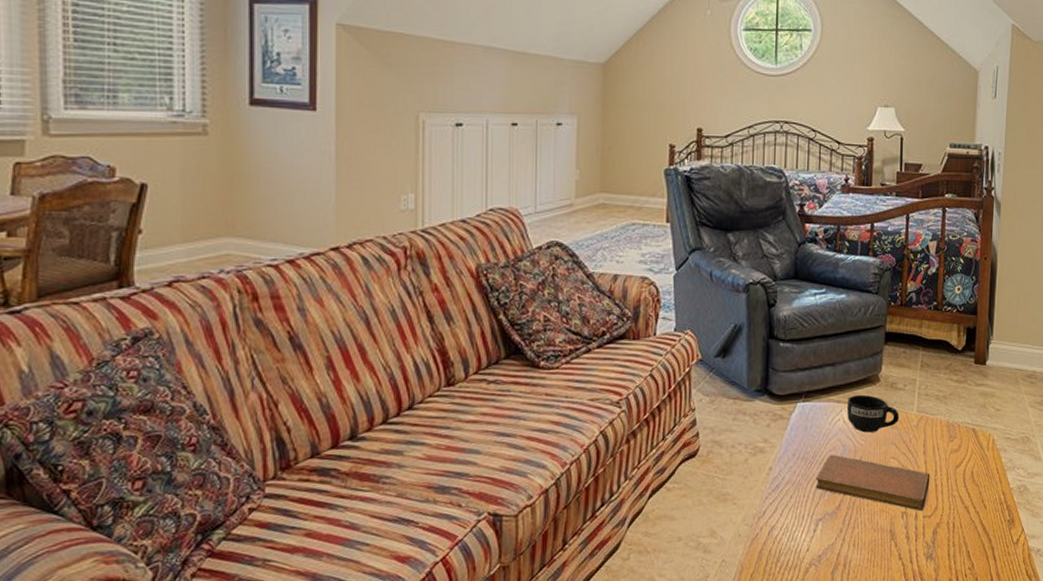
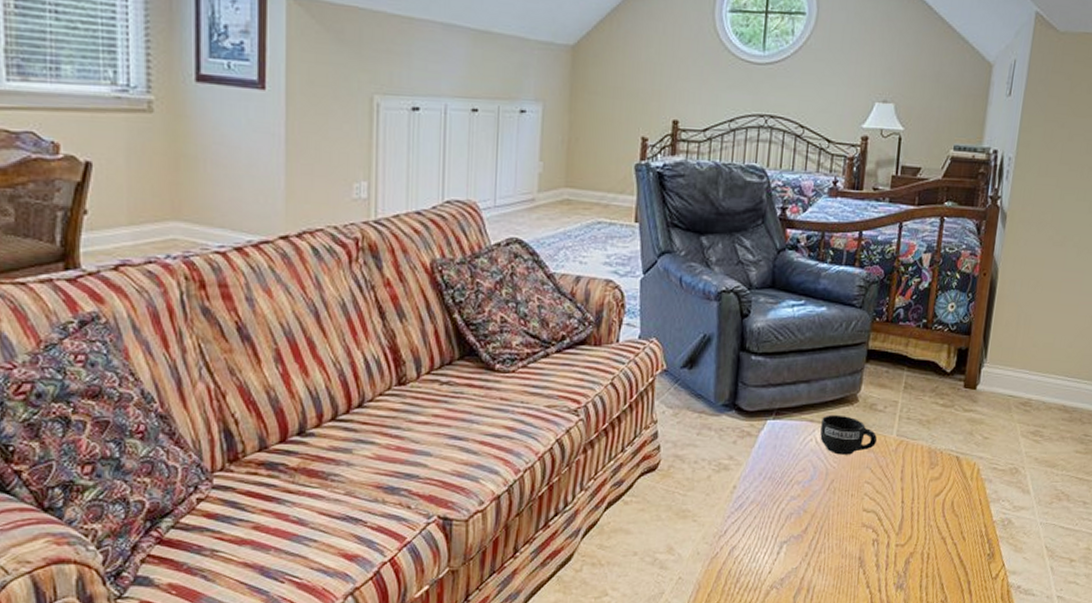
notebook: present [815,454,930,512] -> none [781,476,907,540]

